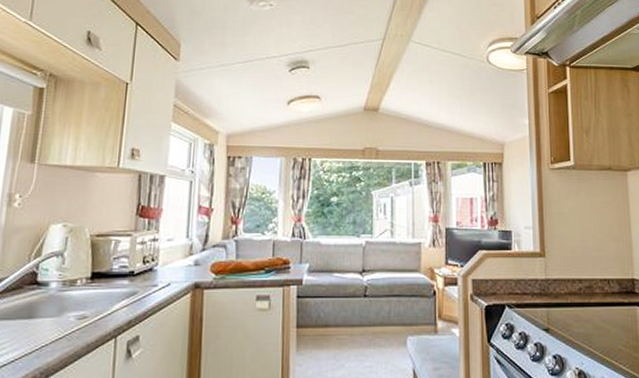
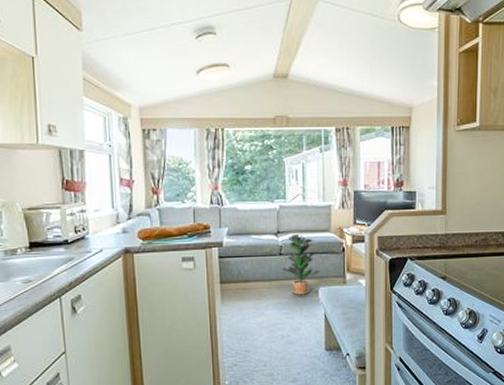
potted plant: none [366,273,408,345] -> present [282,233,319,295]

